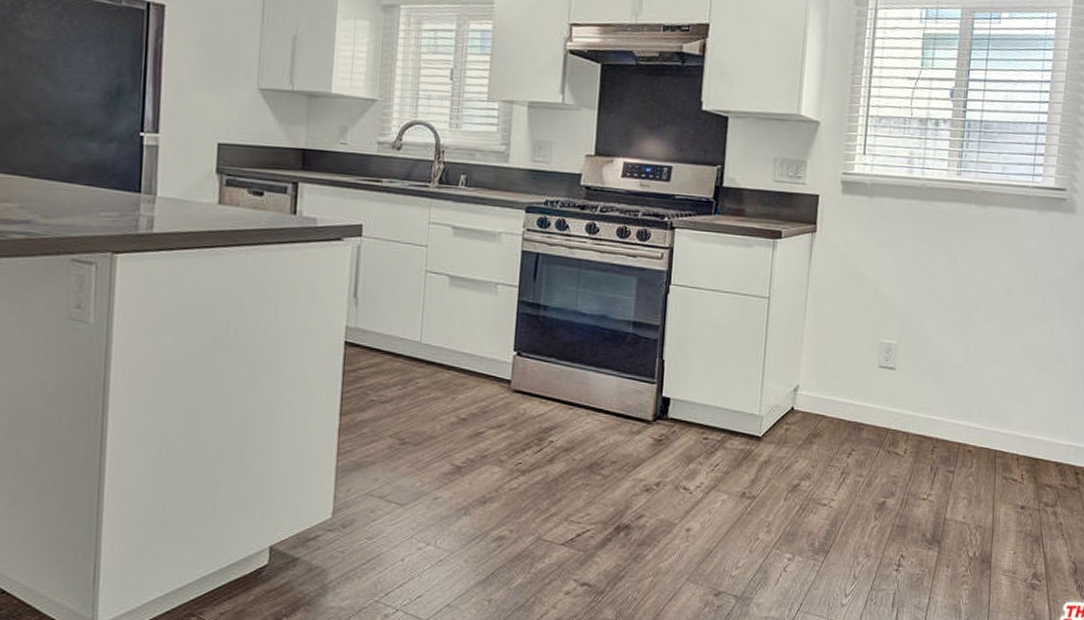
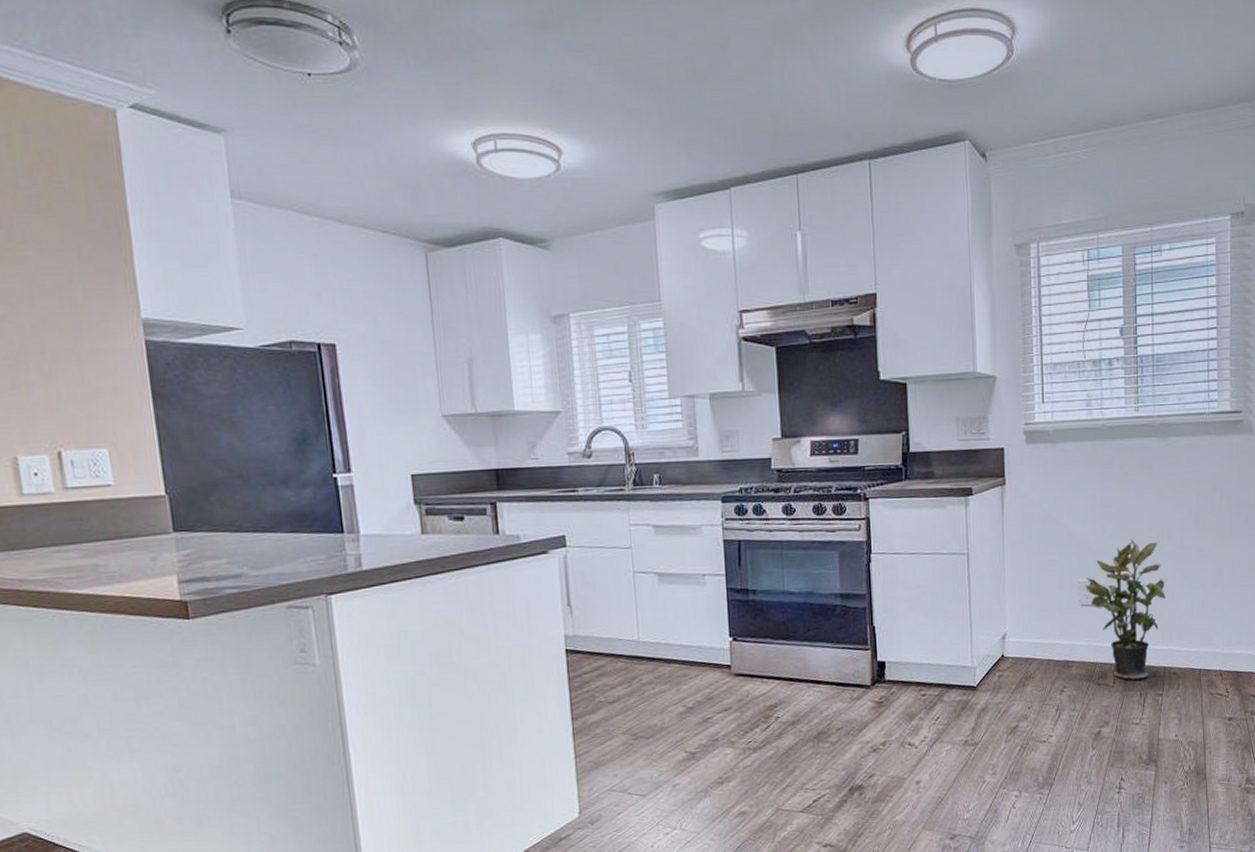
potted plant: none [886,305,969,453] -> present [1086,539,1165,680]

